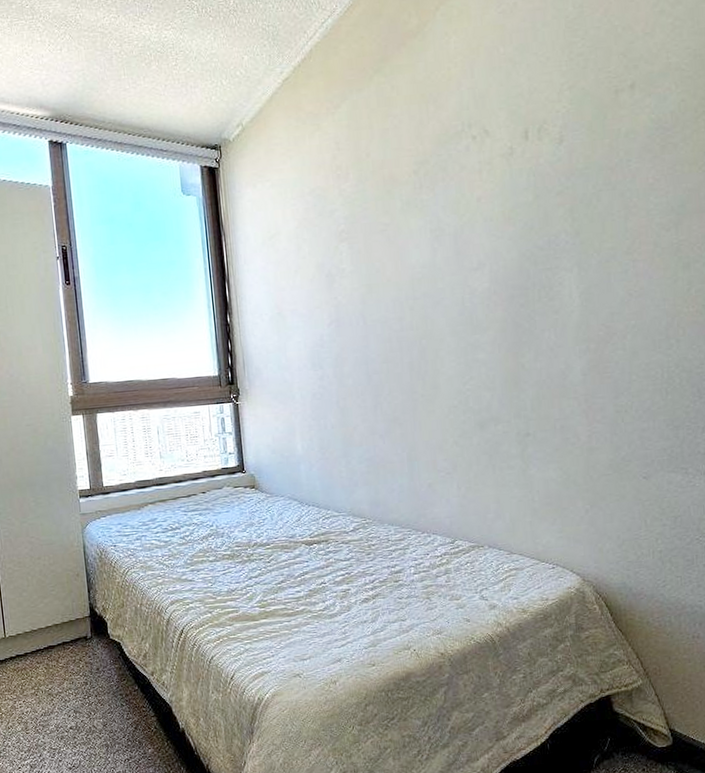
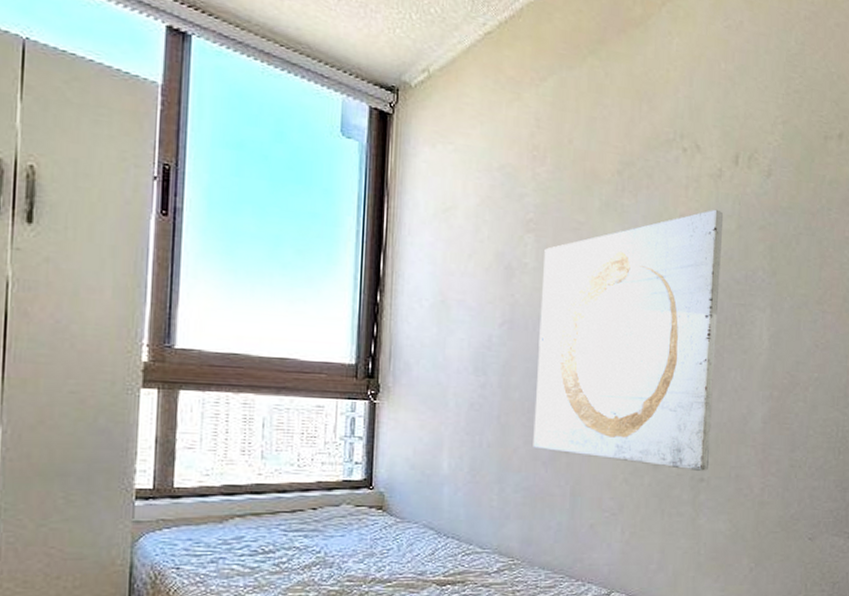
wall art: none [358,185,533,427] -> present [533,209,724,471]

